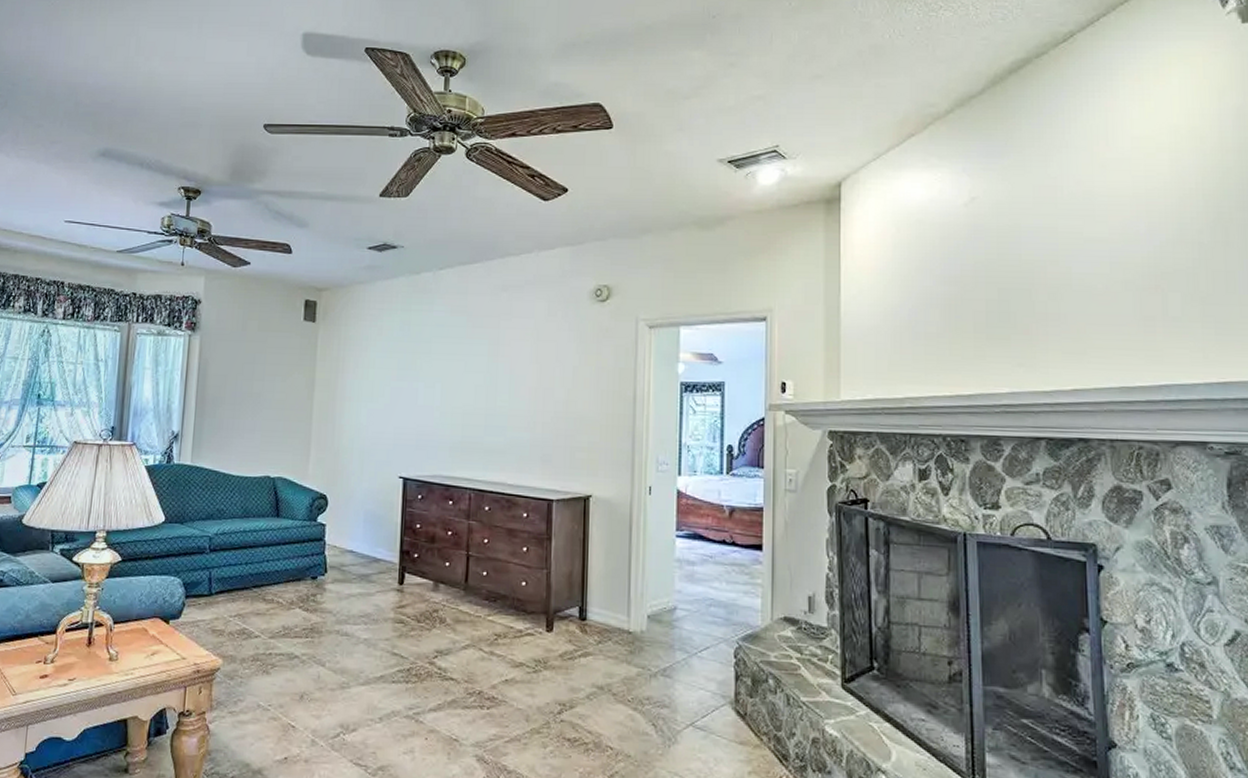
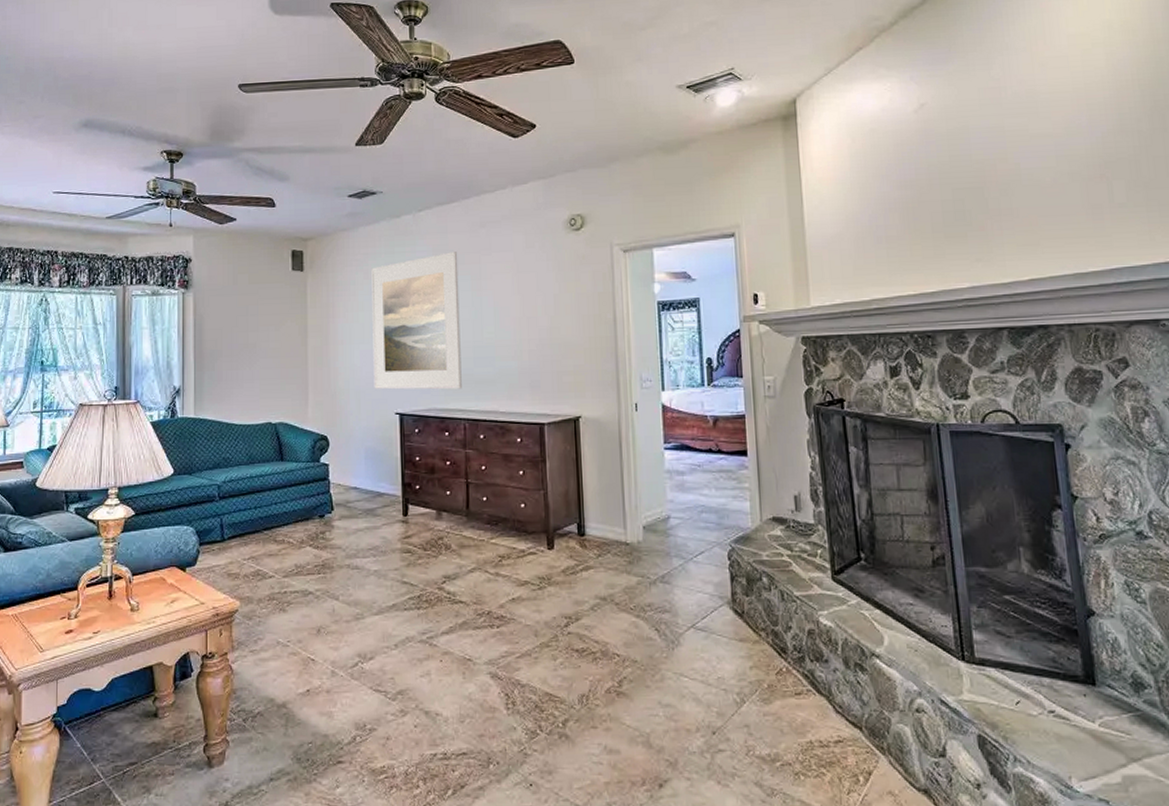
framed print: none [379,314,477,457] -> present [371,252,462,390]

